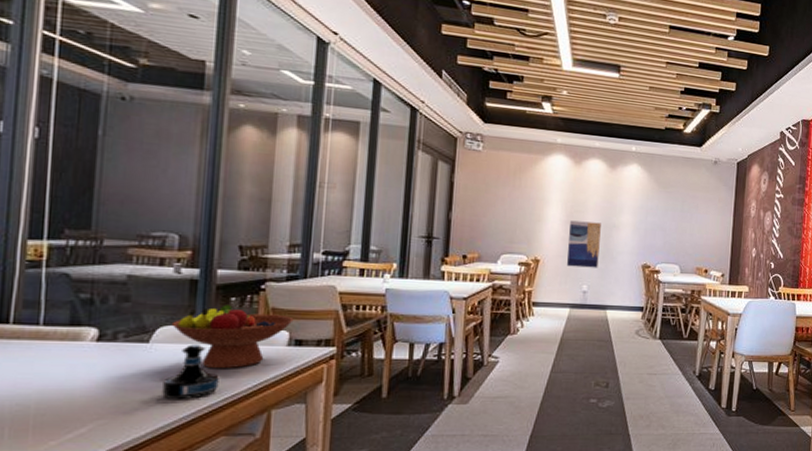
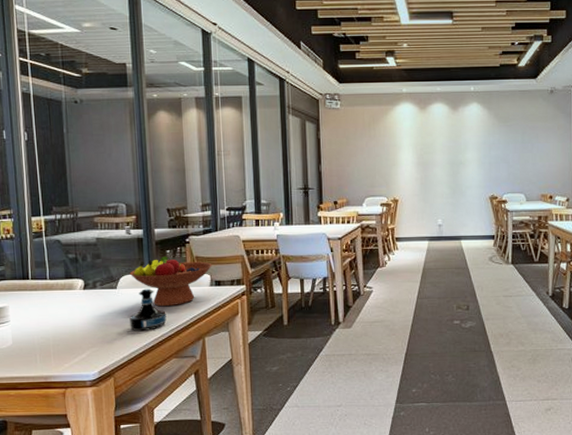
wall art: present [567,220,601,268] -> none [421,161,450,204]

